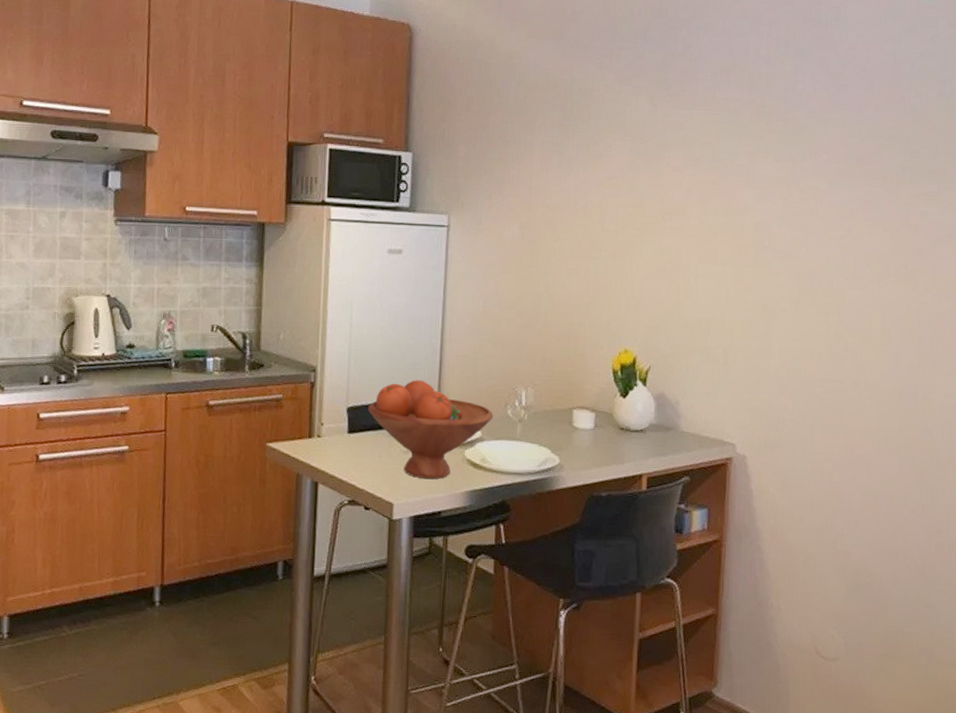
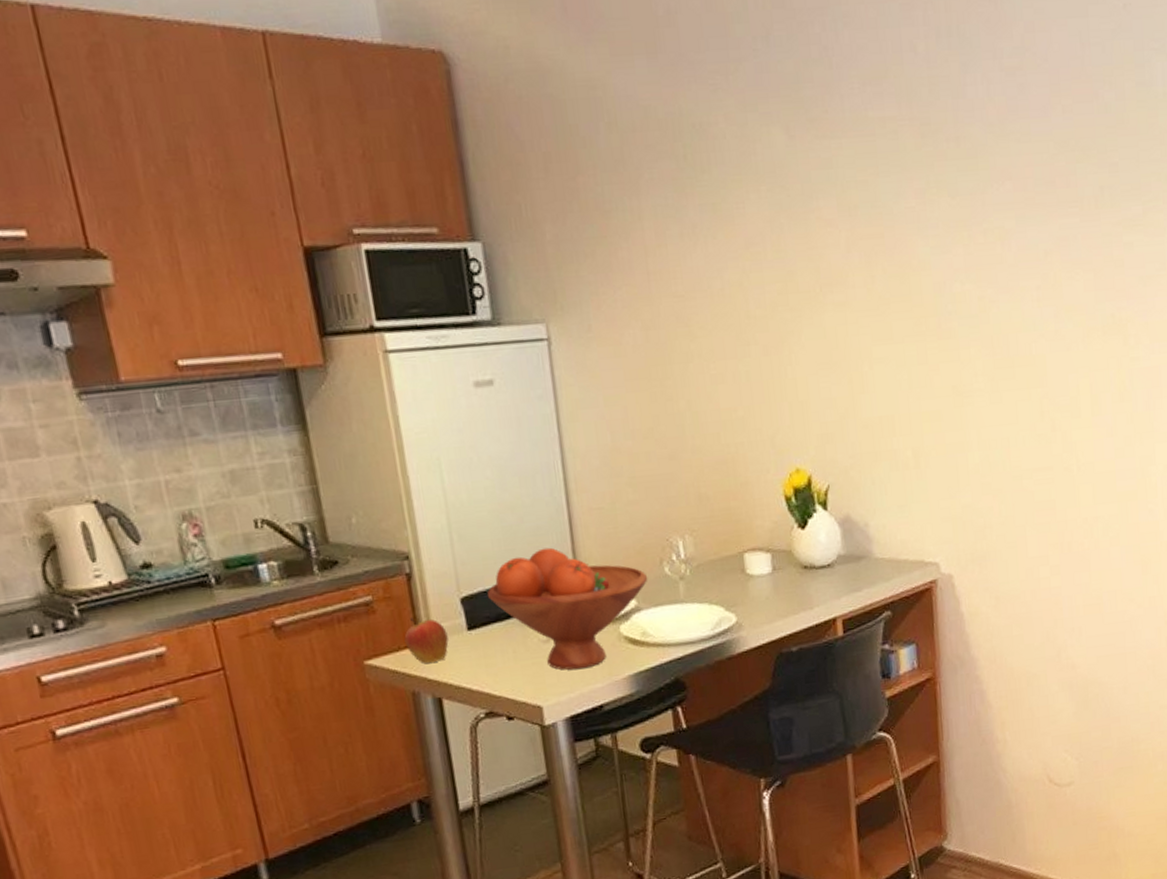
apple: none [299,416,332,454] -> present [404,618,449,664]

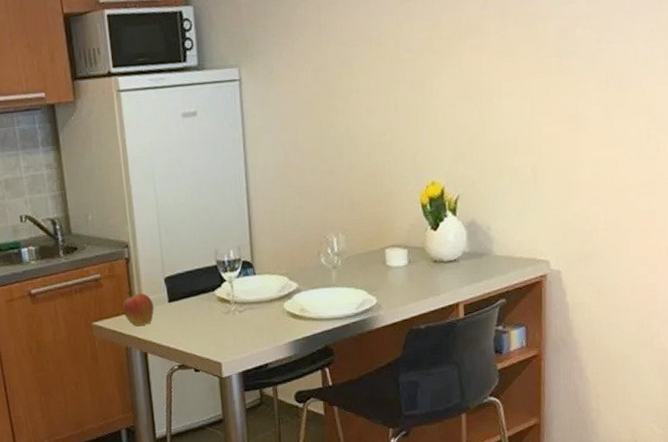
fruit bowl: present [488,547,648,670] -> none [185,241,308,336]

